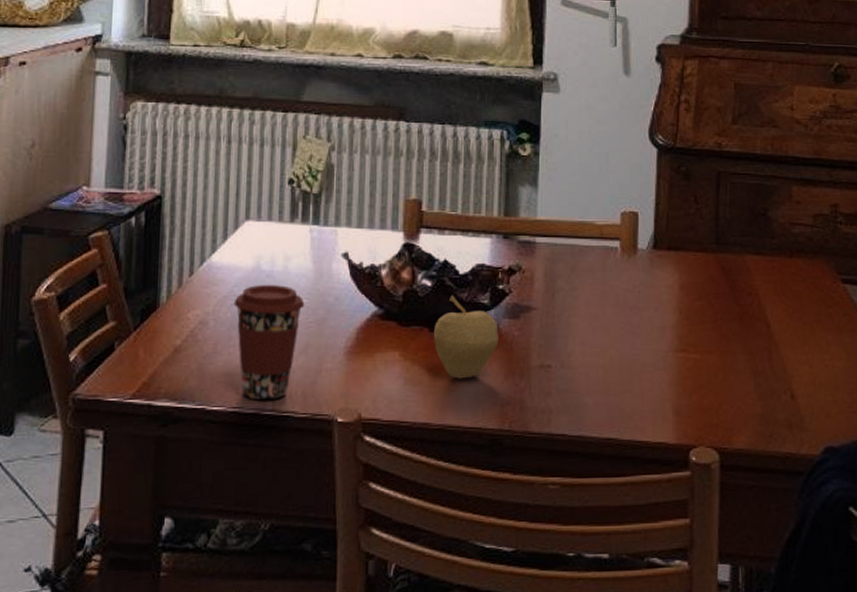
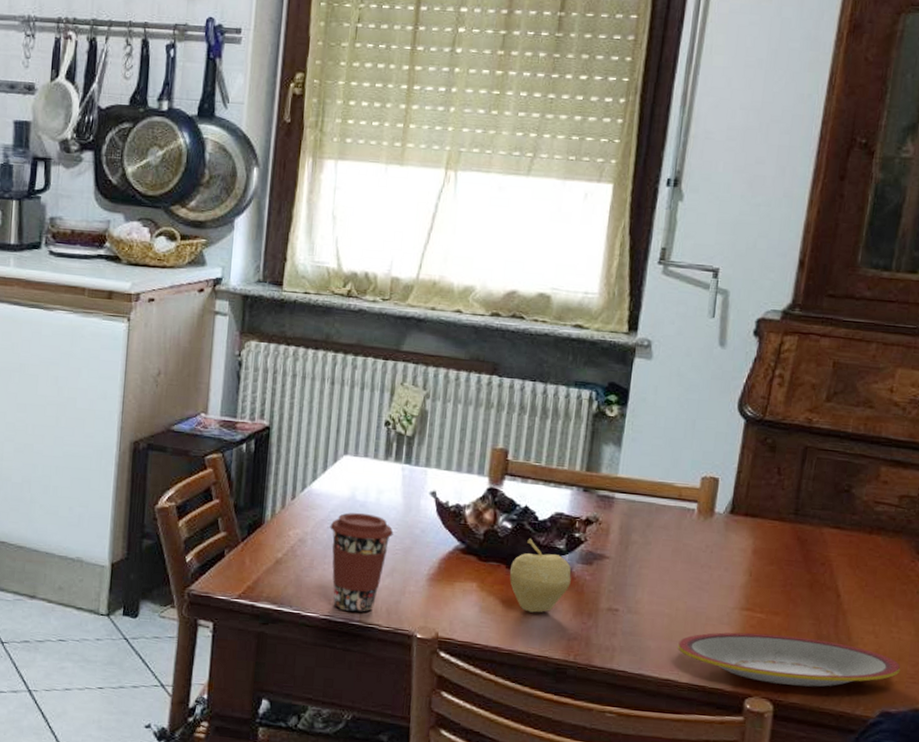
plate: none [615,375,838,430] -> present [677,632,901,687]

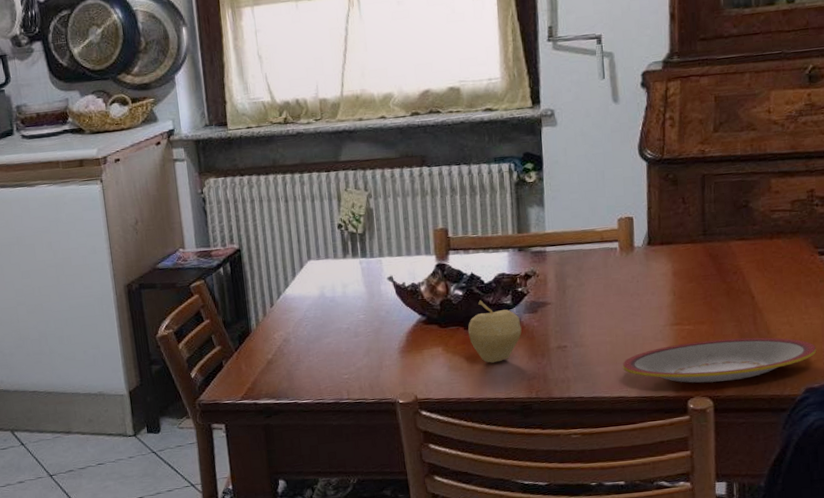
coffee cup: present [329,512,394,613] -> none [307,306,363,393]

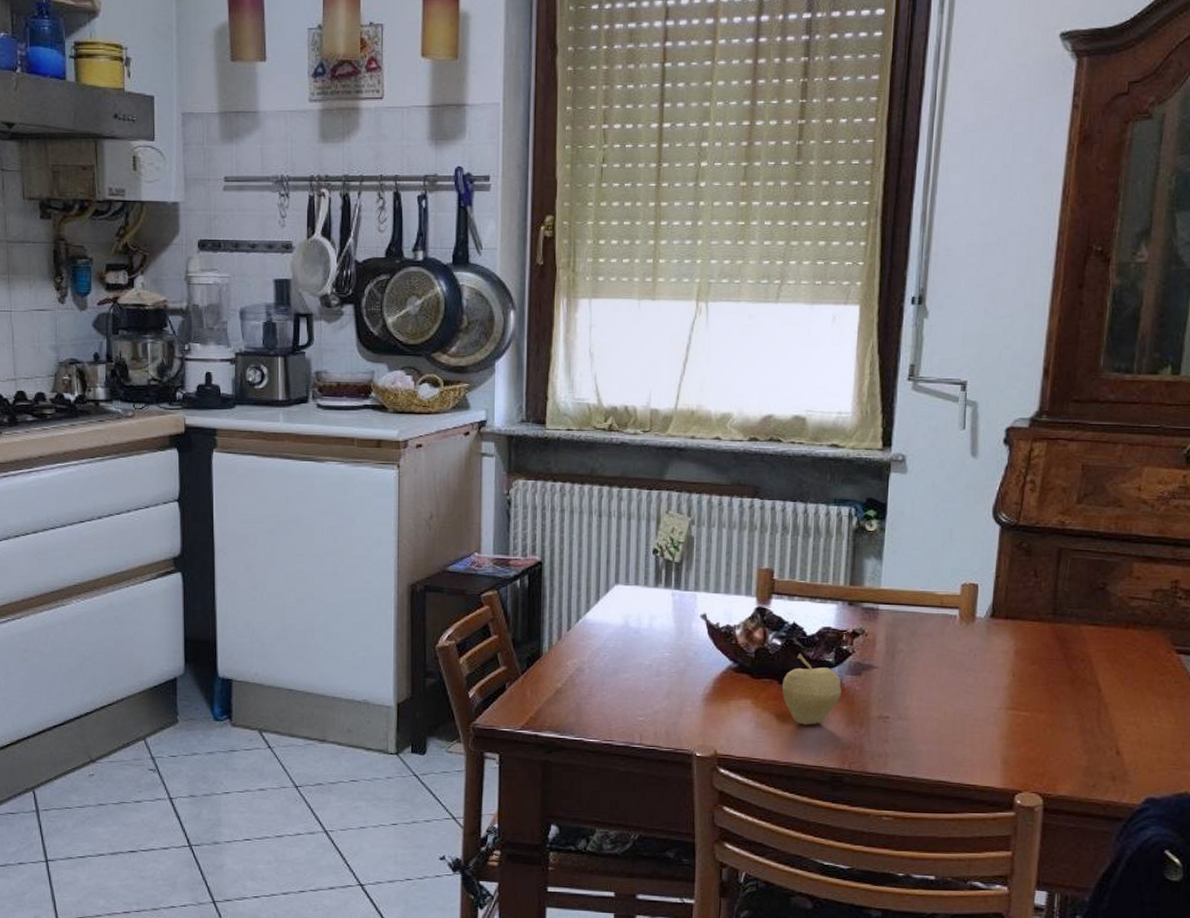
plate: present [622,337,817,383] -> none [947,731,1163,779]

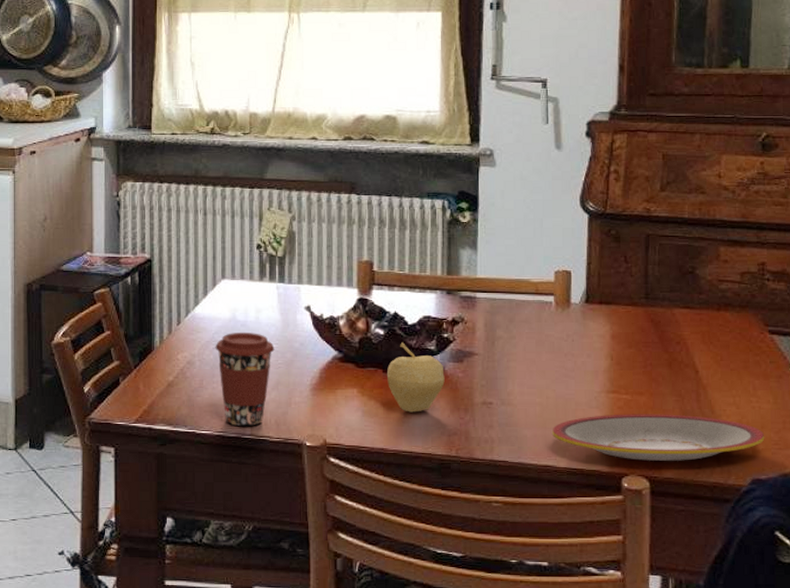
coffee cup: none [606,640,668,736] -> present [215,333,275,427]
plate: none [947,731,1163,779] -> present [551,414,765,461]

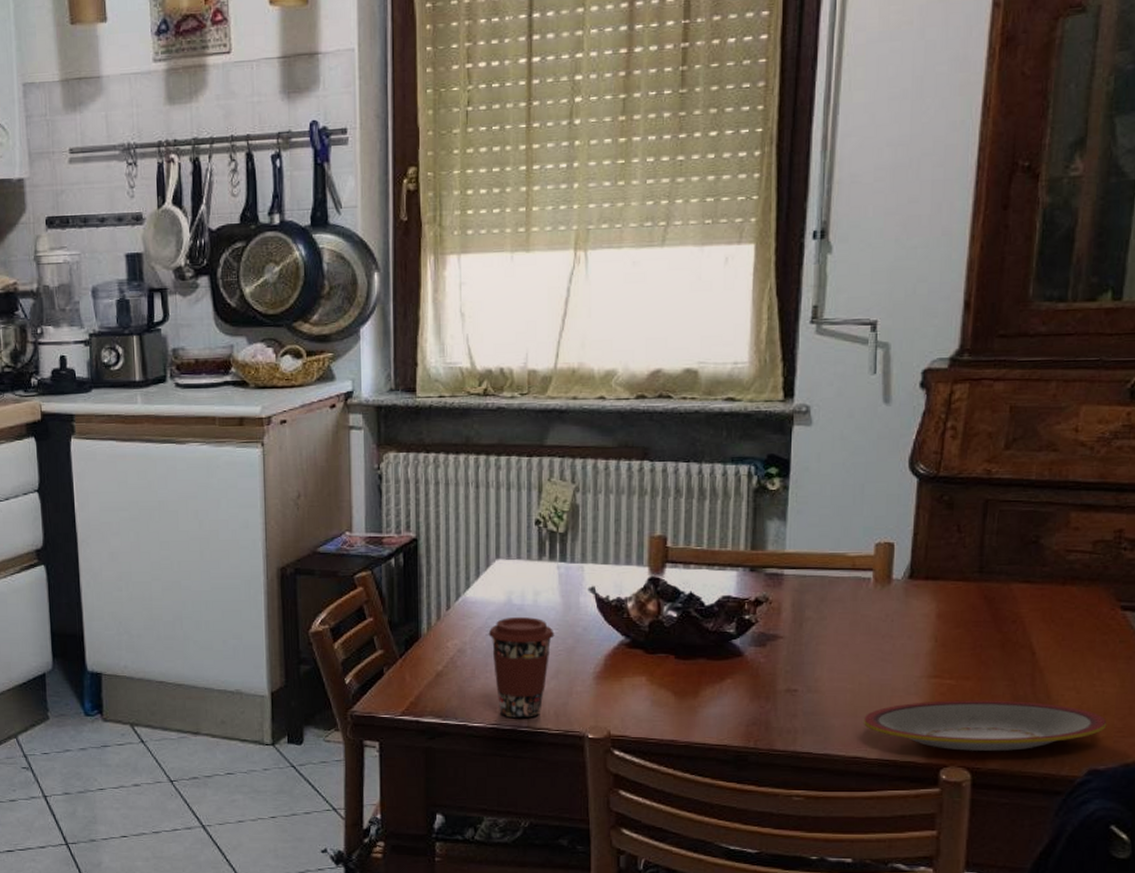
fruit: present [386,342,445,413] -> none [679,626,744,701]

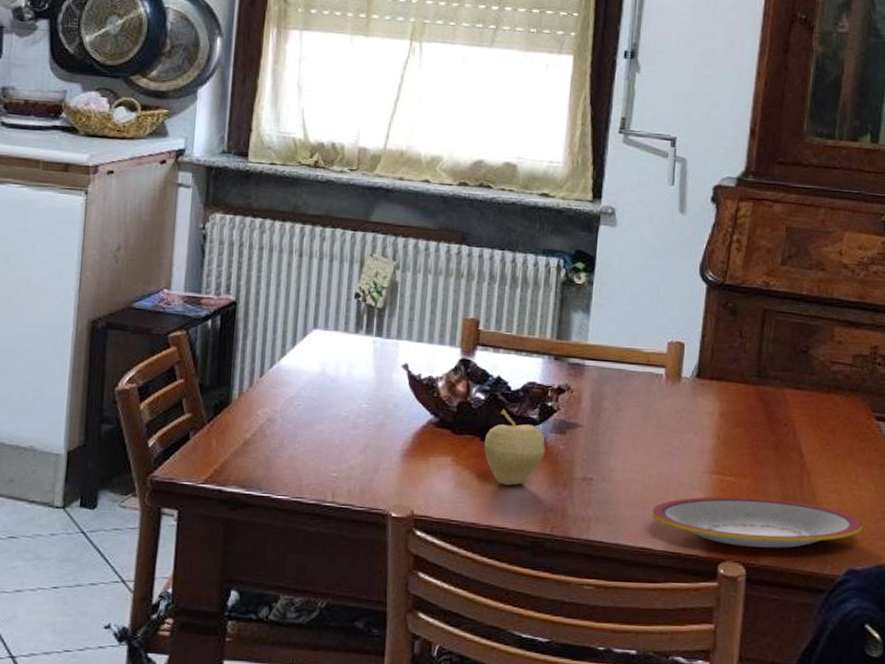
coffee cup: present [488,617,555,719] -> none [300,389,366,493]
fruit: none [679,626,744,701] -> present [484,409,545,486]

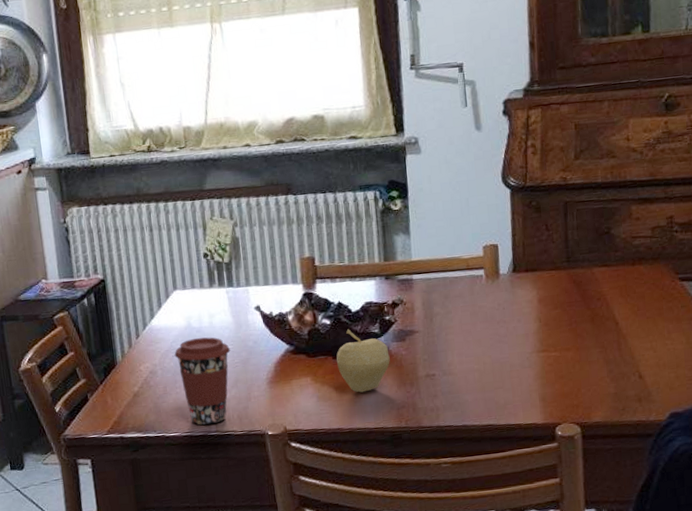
coffee cup: none [300,389,366,493] -> present [174,337,230,425]
plate: present [651,496,863,548] -> none [490,363,680,410]

